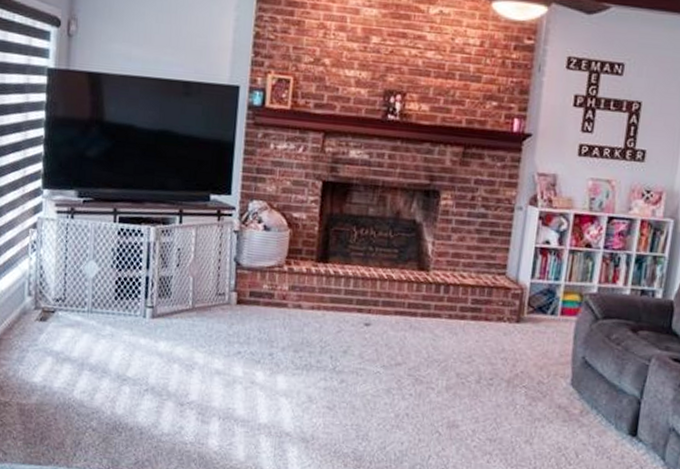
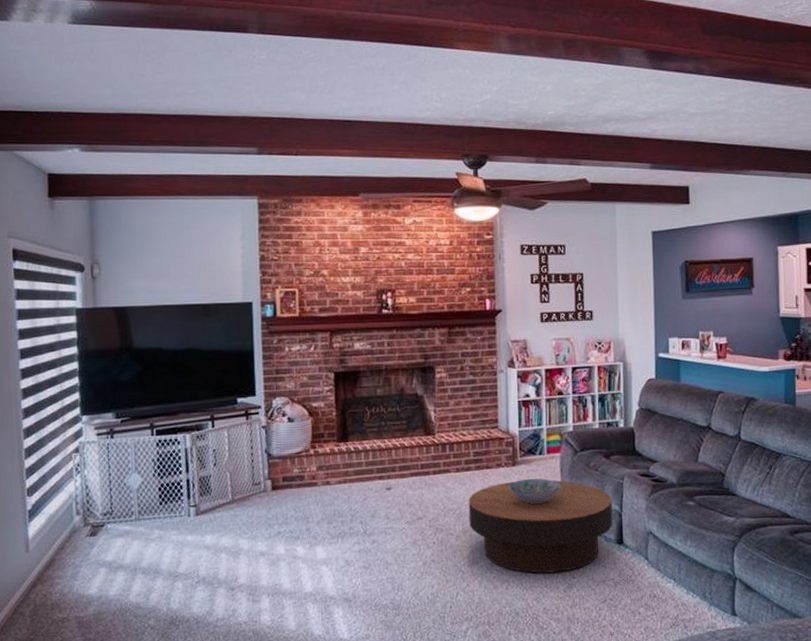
coffee table: none [454,340,632,456] -> present [468,480,613,573]
decorative bowl: none [507,340,572,373] -> present [508,478,561,505]

